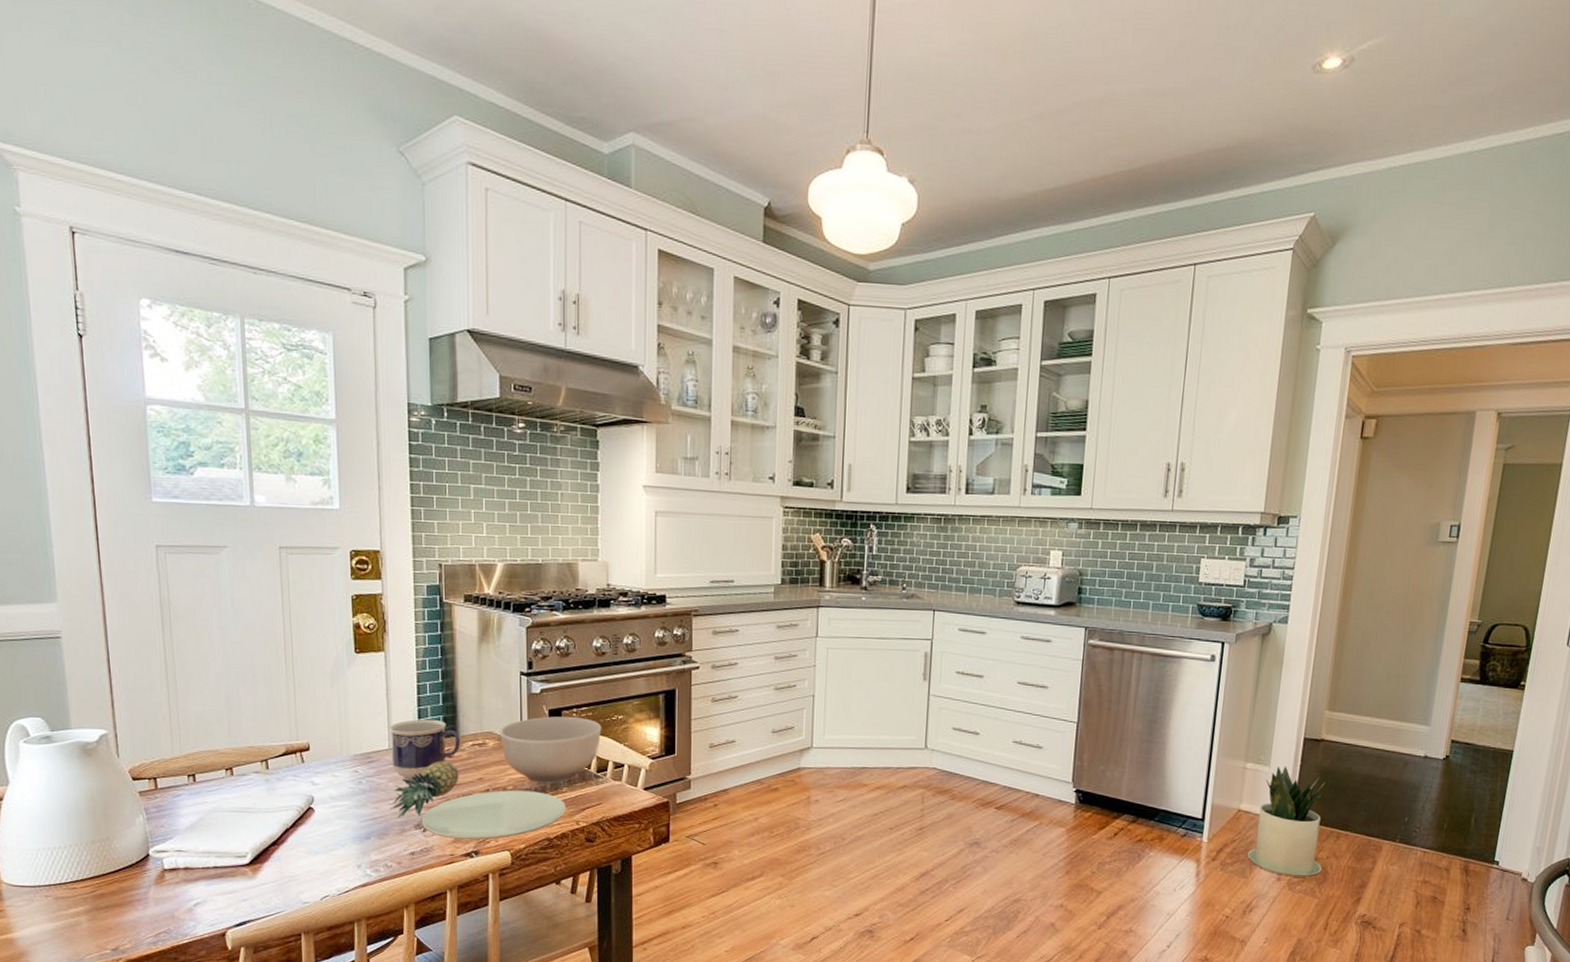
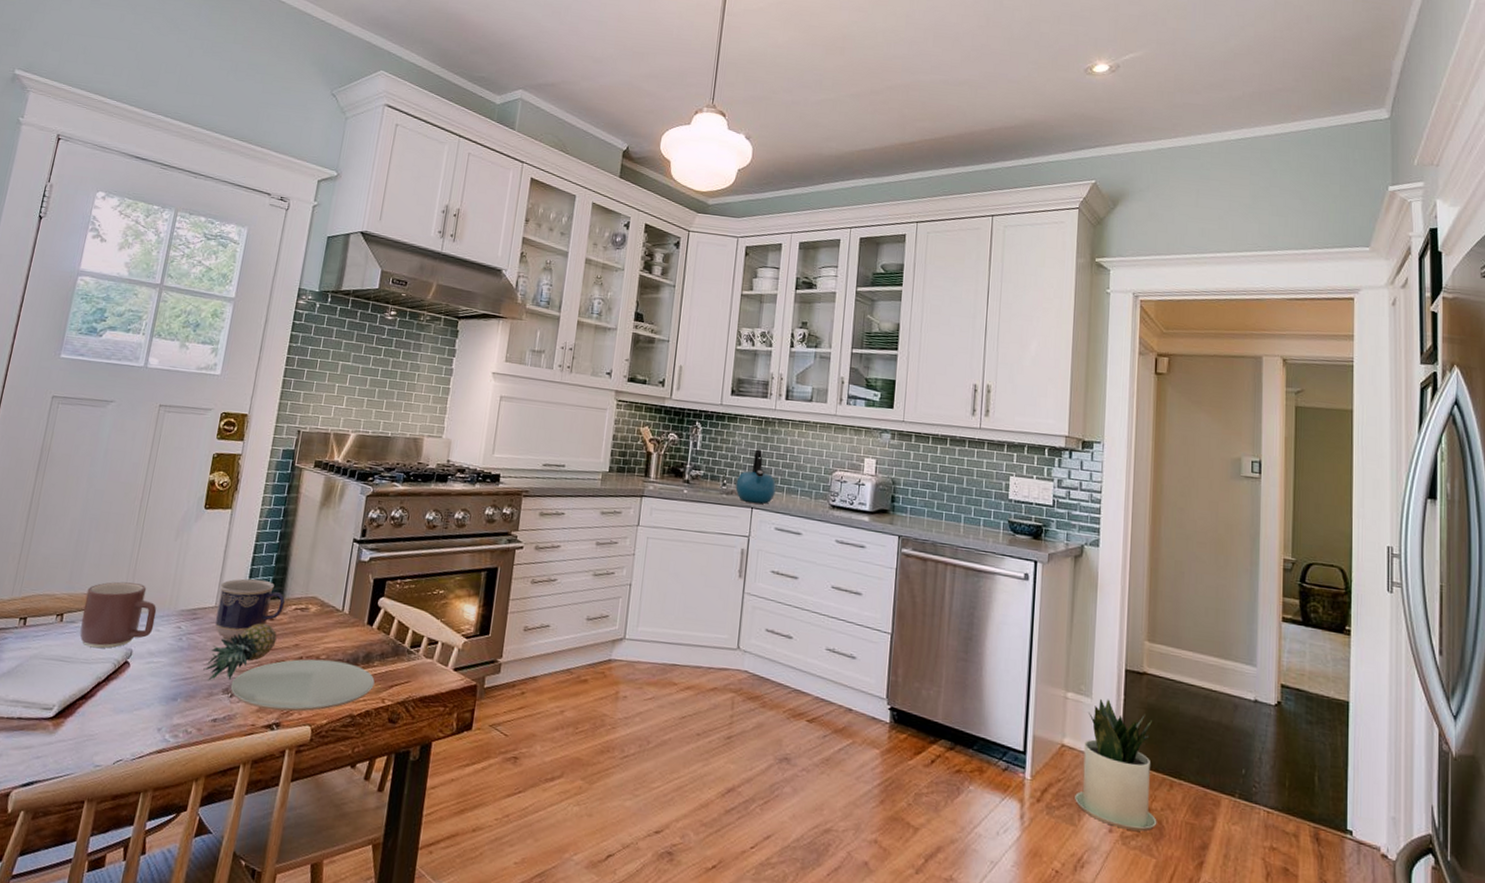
mug: none [251,732,330,798] -> present [79,581,157,649]
bowl: present [499,716,602,783] -> none [322,585,423,656]
kettle: none [916,549,959,605] -> present [735,449,777,504]

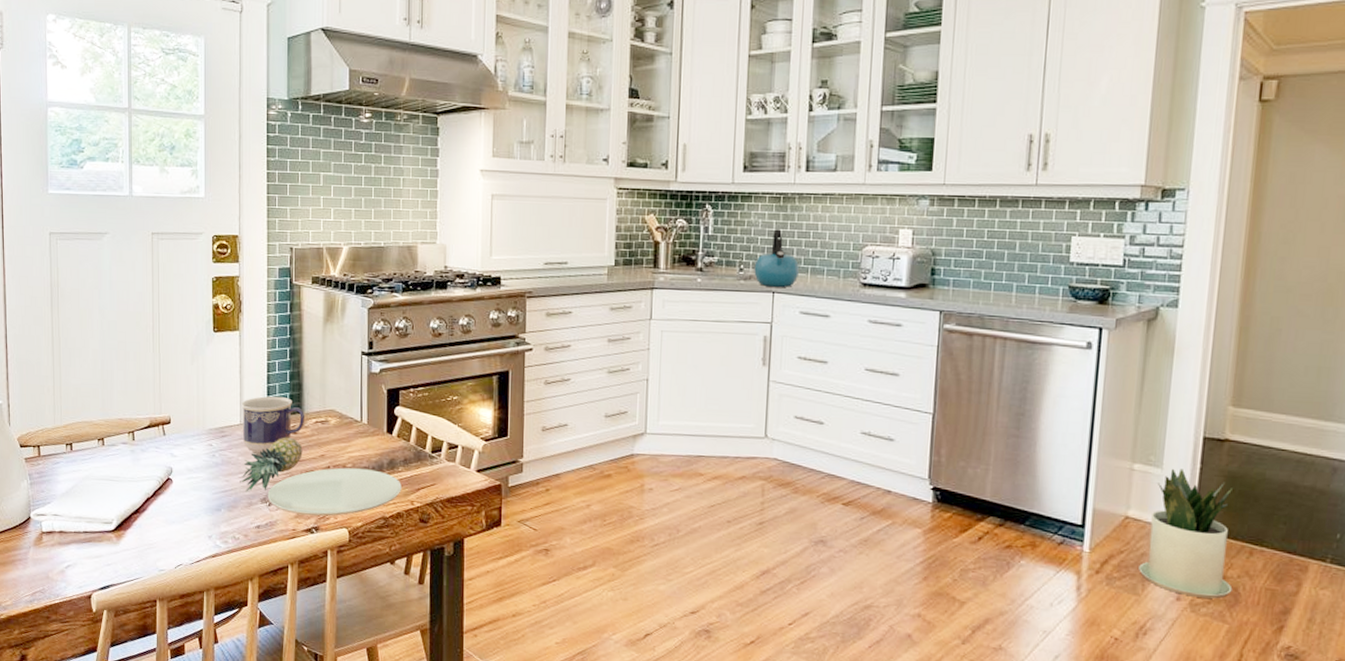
mug: present [79,581,157,649] -> none [120,406,187,468]

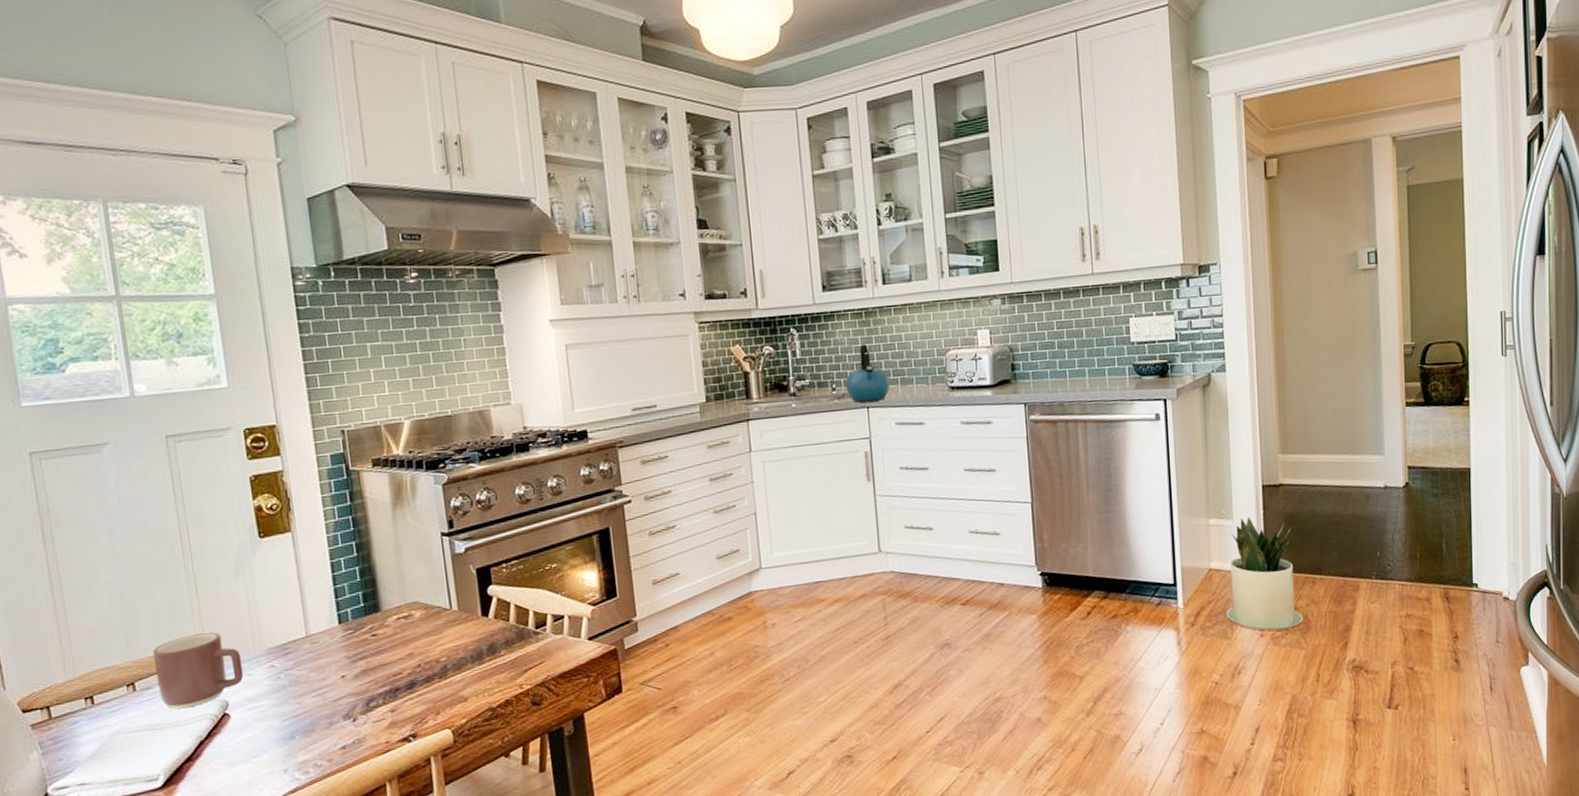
mug: none [120,406,187,468] -> present [152,632,244,710]
fruit: present [240,437,303,492] -> none [314,640,387,712]
cup: present [241,396,306,455] -> none [304,597,385,667]
plate: present [267,468,402,516] -> none [350,658,507,725]

